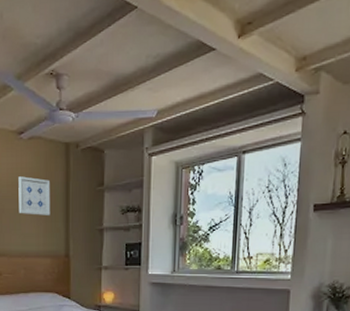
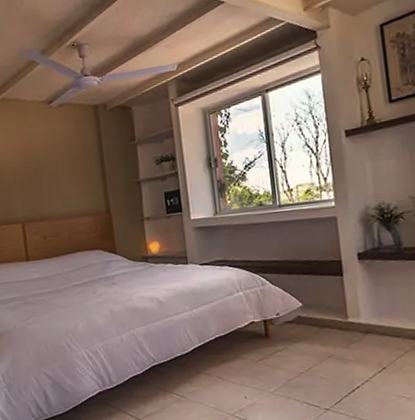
wall art: present [18,176,51,215] -> none [52,141,87,178]

